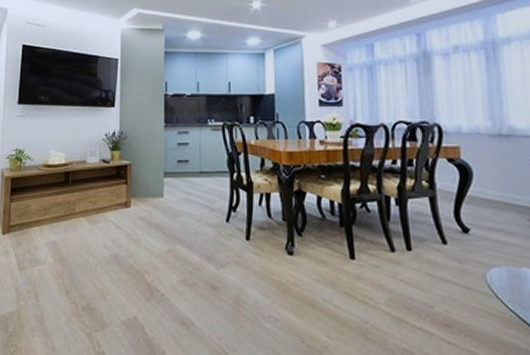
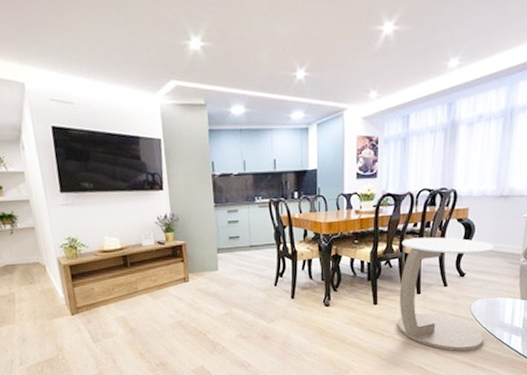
side table: none [379,177,514,344] -> present [397,237,494,352]

